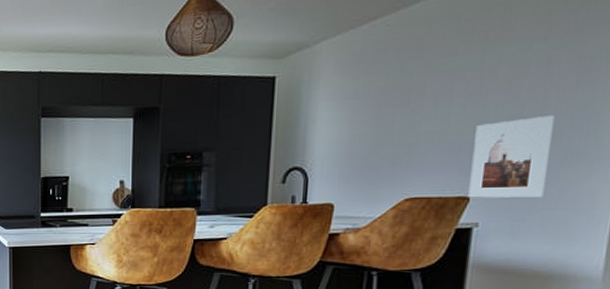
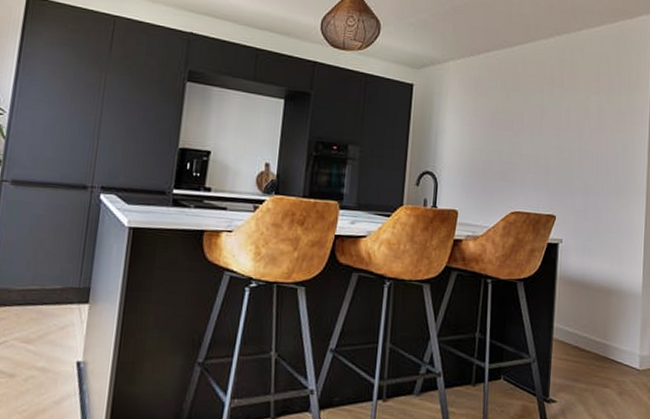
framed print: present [468,114,554,198] -> none [555,153,606,221]

